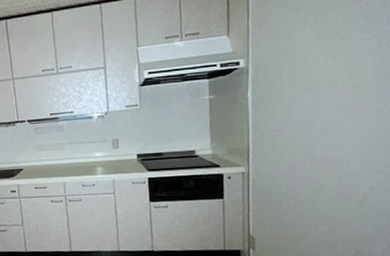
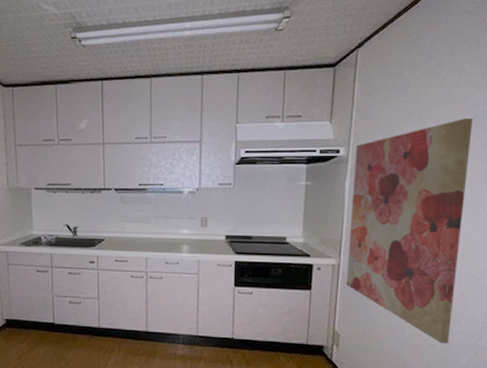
wall art: none [255,17,368,239] -> present [346,117,473,345]

